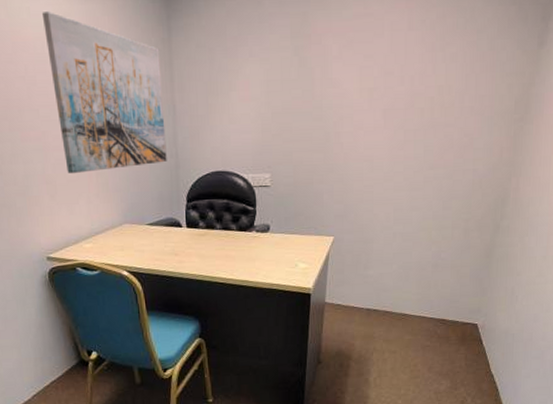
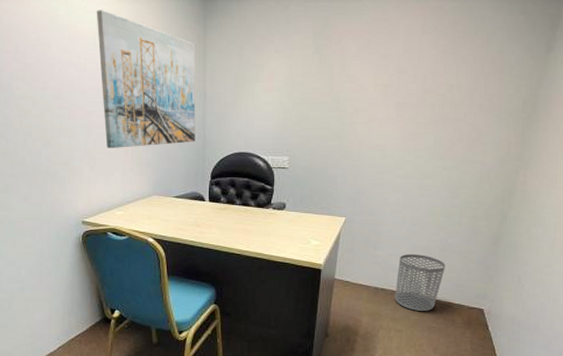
waste bin: none [388,271,438,330] -> present [395,254,445,311]

